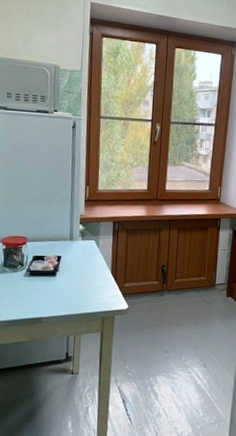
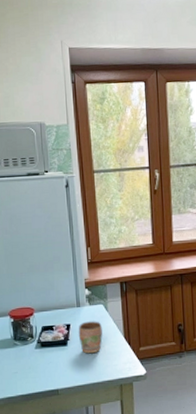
mug: none [68,255,92,286] -> present [78,321,103,354]

